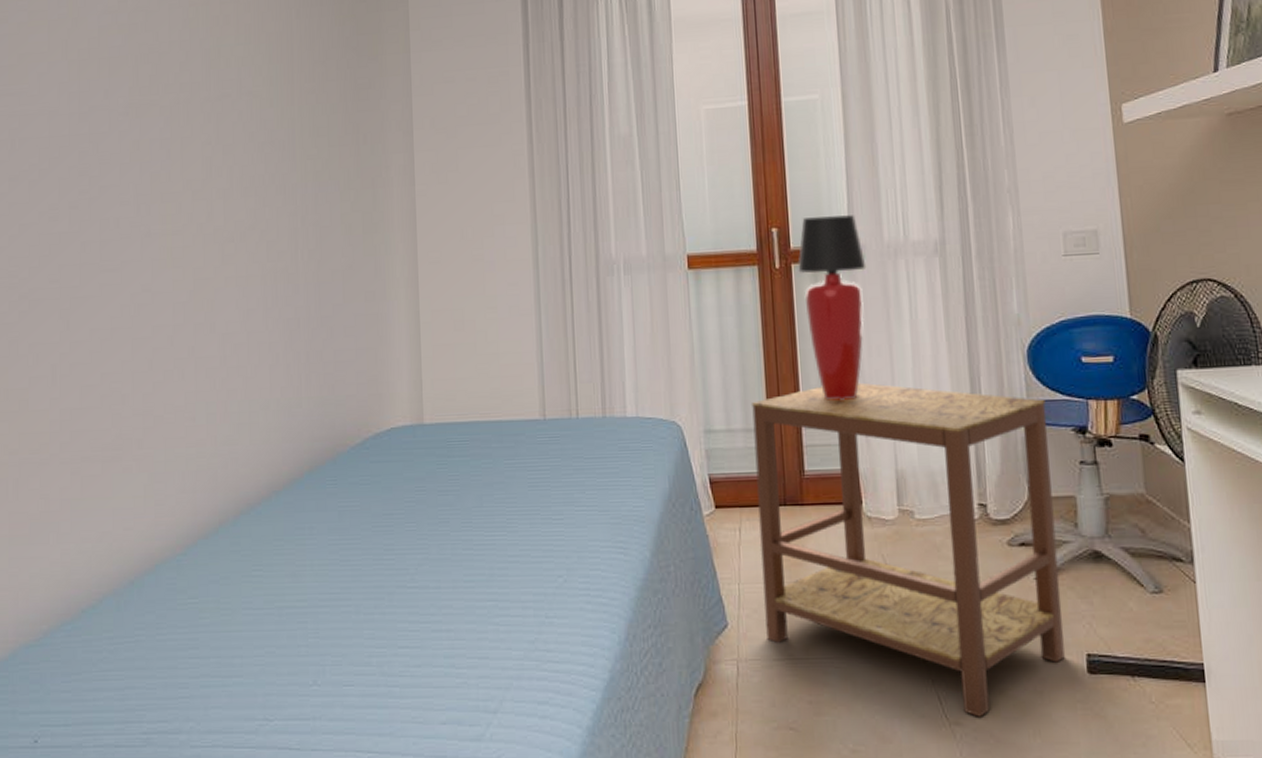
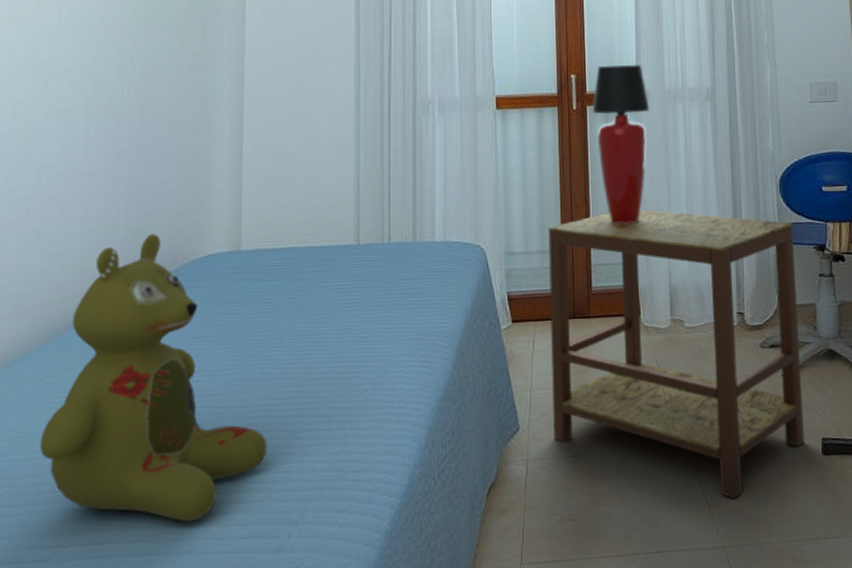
stuffed bear: none [241,405,461,703] -> present [39,234,267,522]

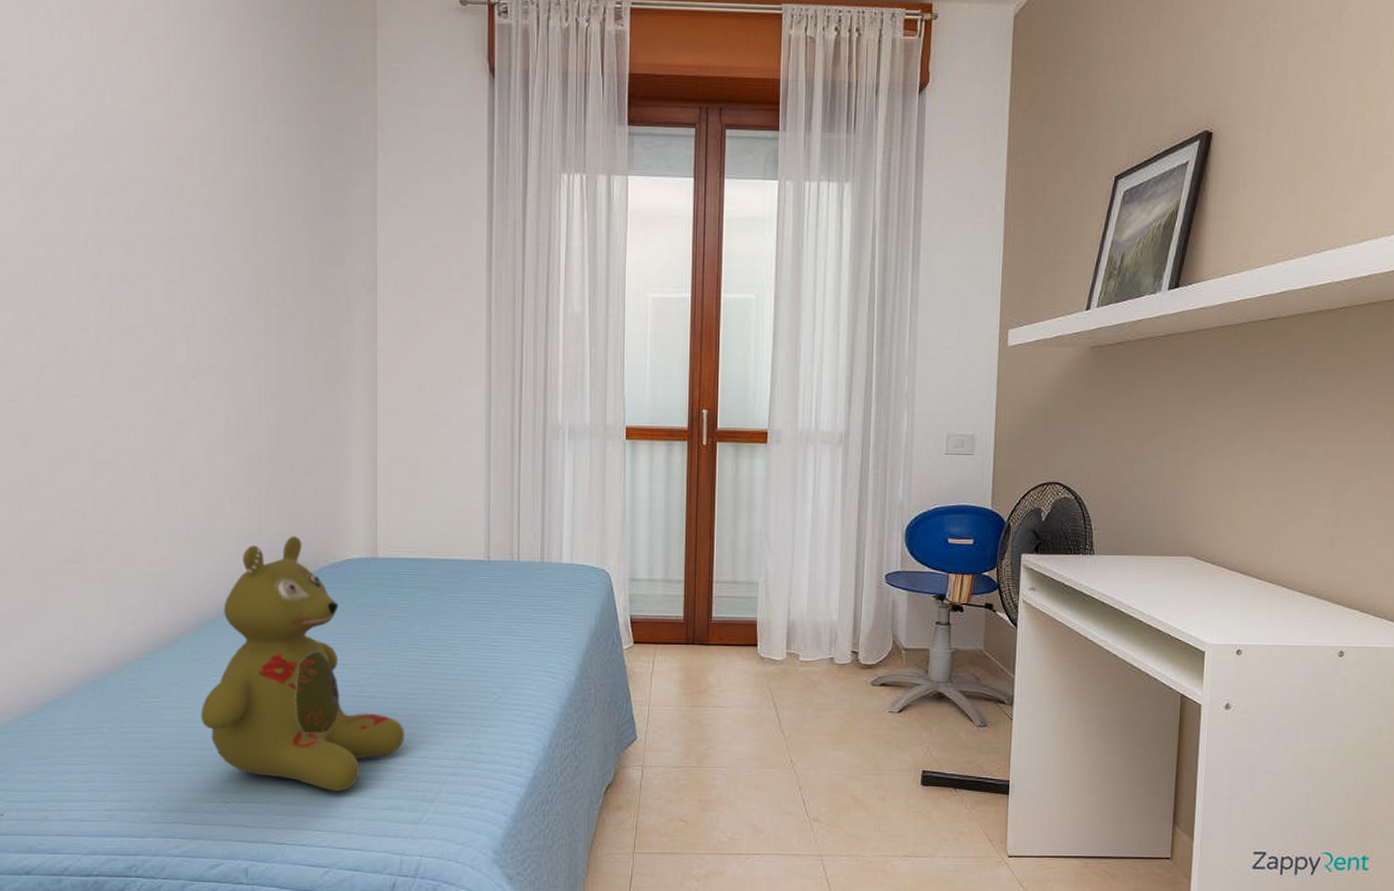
side table: present [548,209,804,499] -> none [668,547,915,816]
table lamp: present [592,65,650,225] -> none [722,403,781,561]

